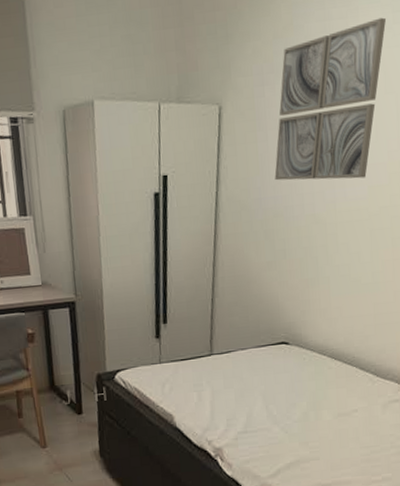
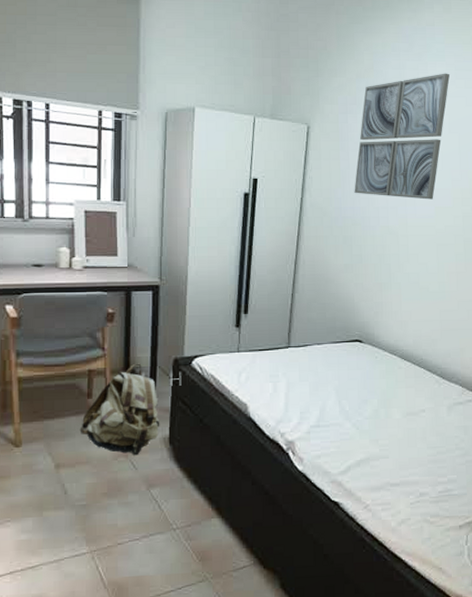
backpack: none [14,381,90,469] -> present [79,363,160,456]

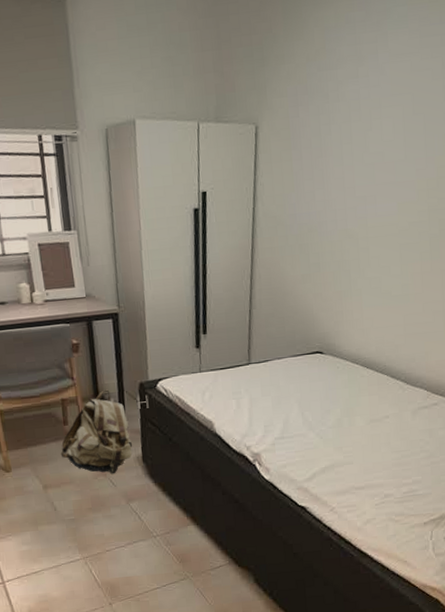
wall art: present [354,73,450,200] -> none [309,42,414,197]

